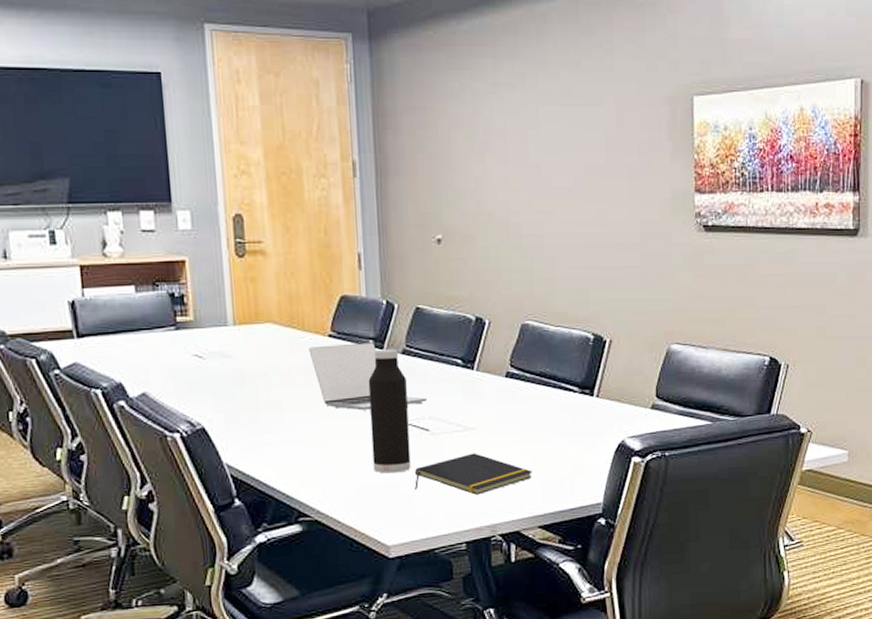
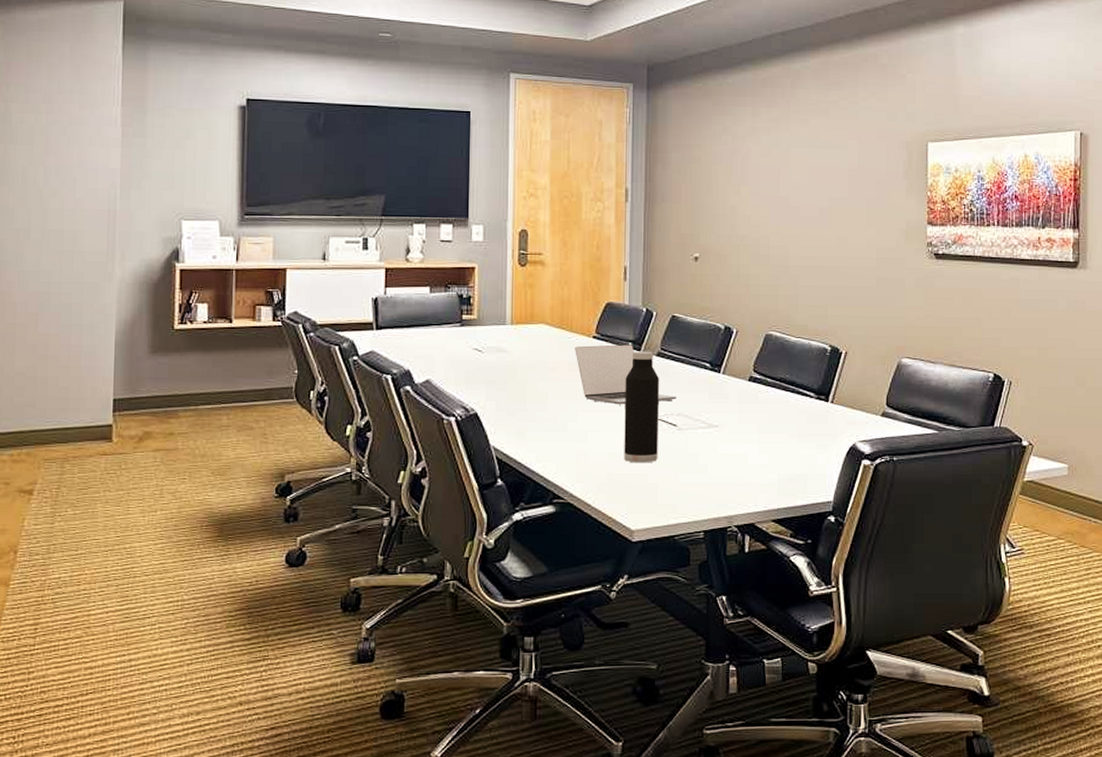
notepad: present [414,453,533,495] -> none [660,448,769,487]

